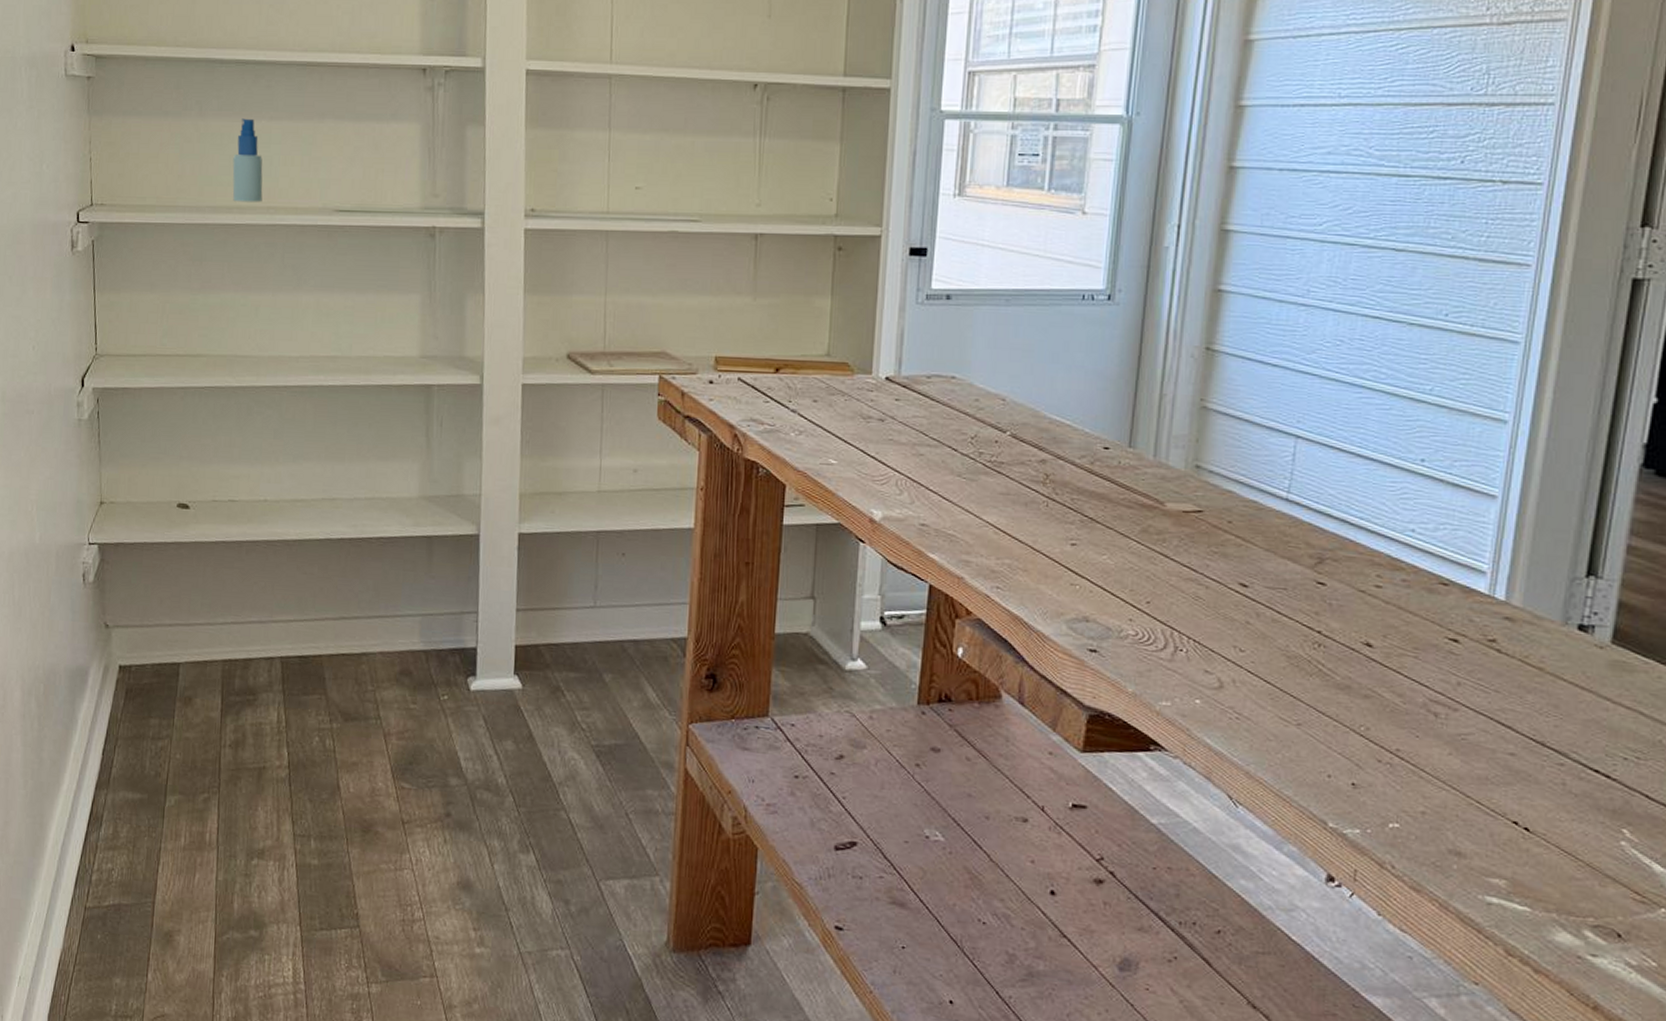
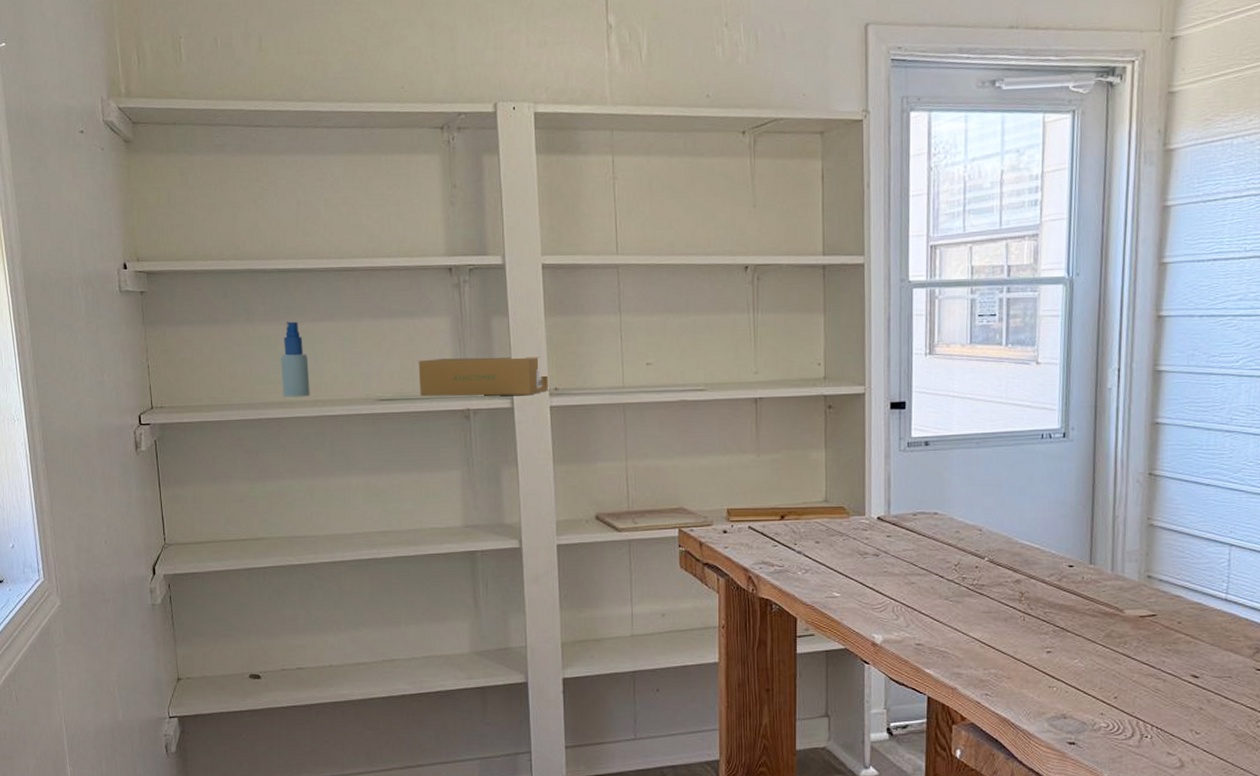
box: none [382,169,525,216] -> present [418,357,549,397]

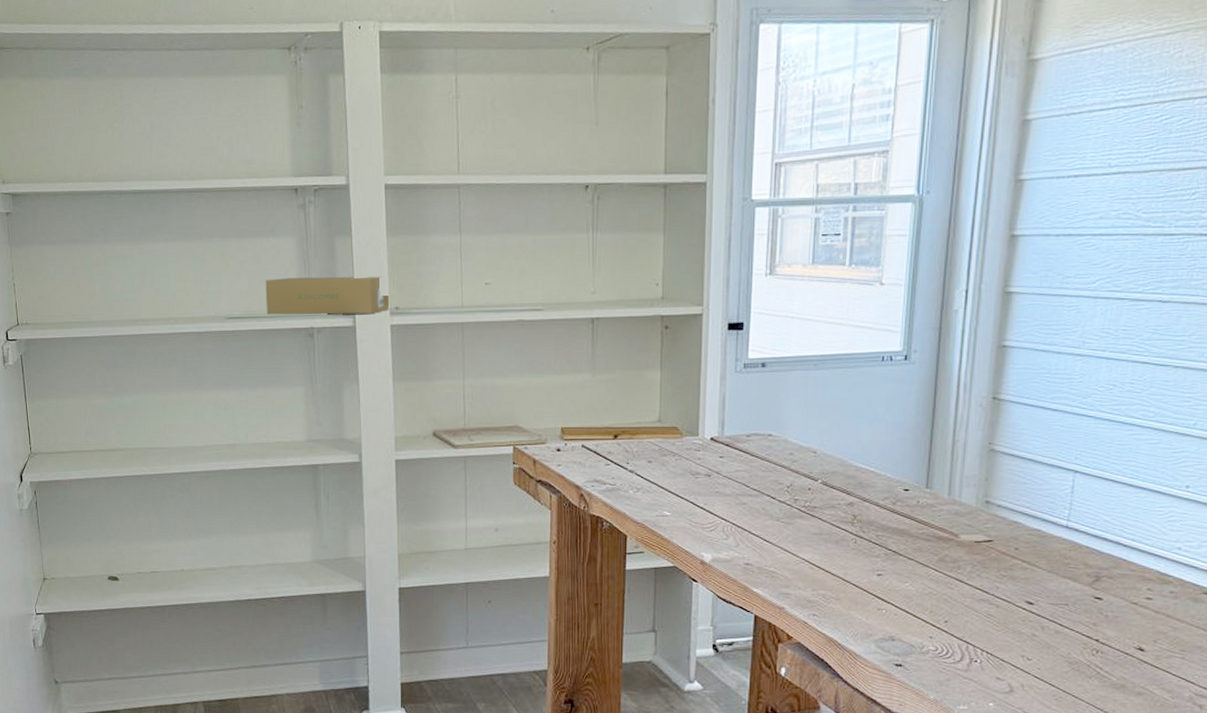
spray bottle: present [281,321,310,397] -> none [136,241,163,315]

